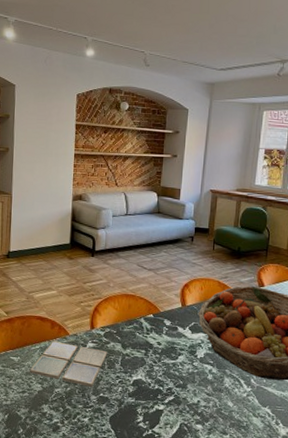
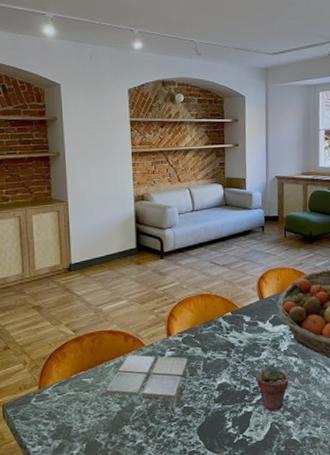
potted succulent: none [170,367,202,414] -> present [256,363,289,412]

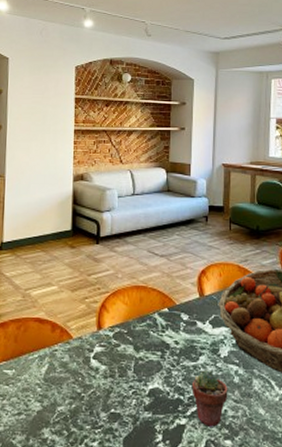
drink coaster: present [106,355,188,399] -> none [27,347,118,402]

